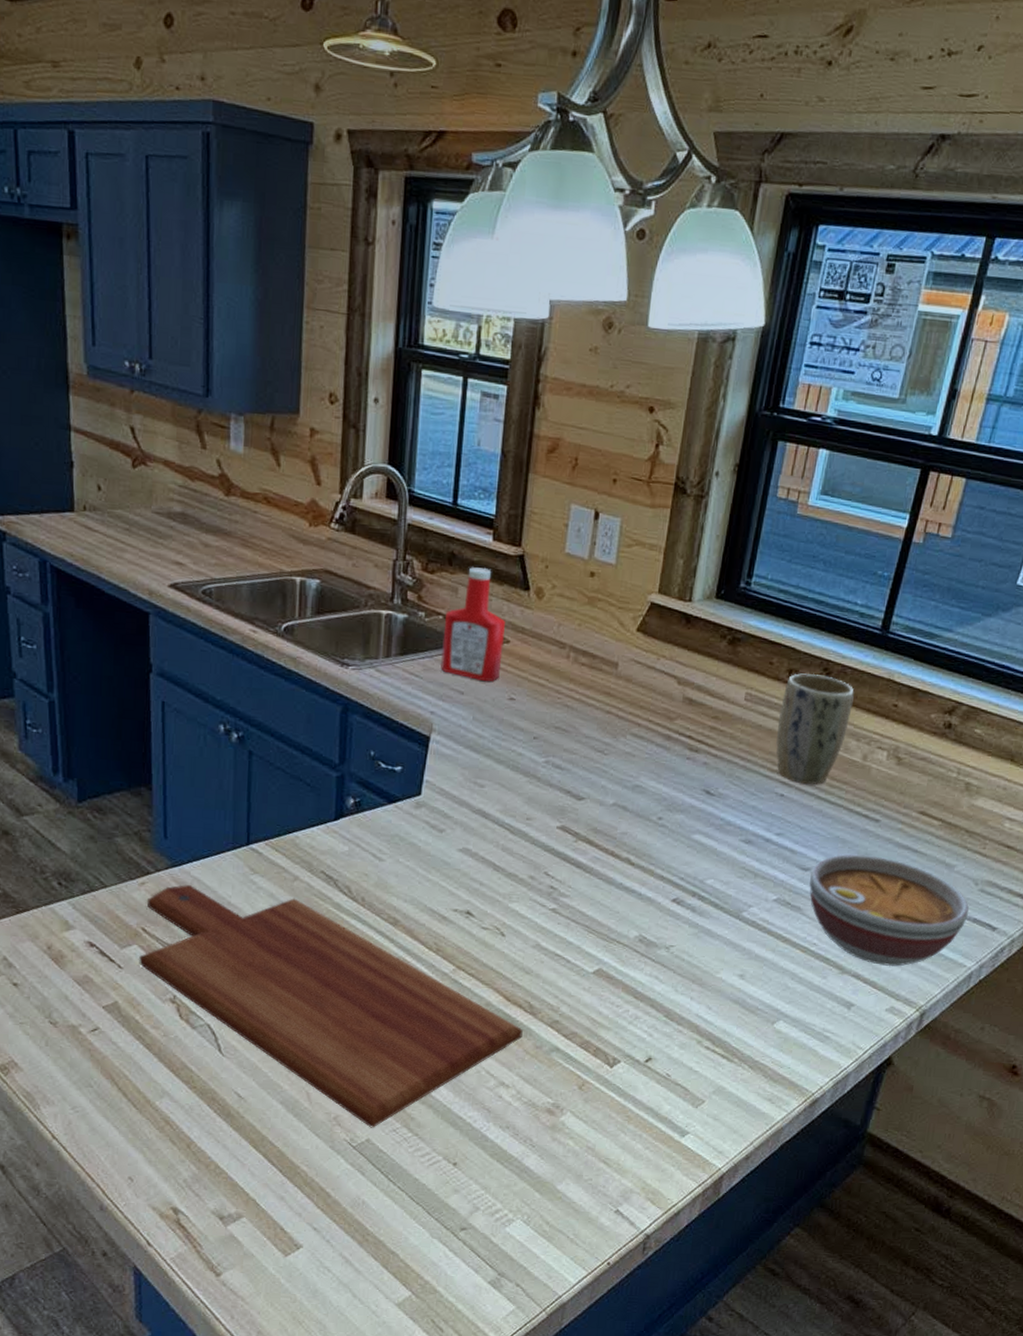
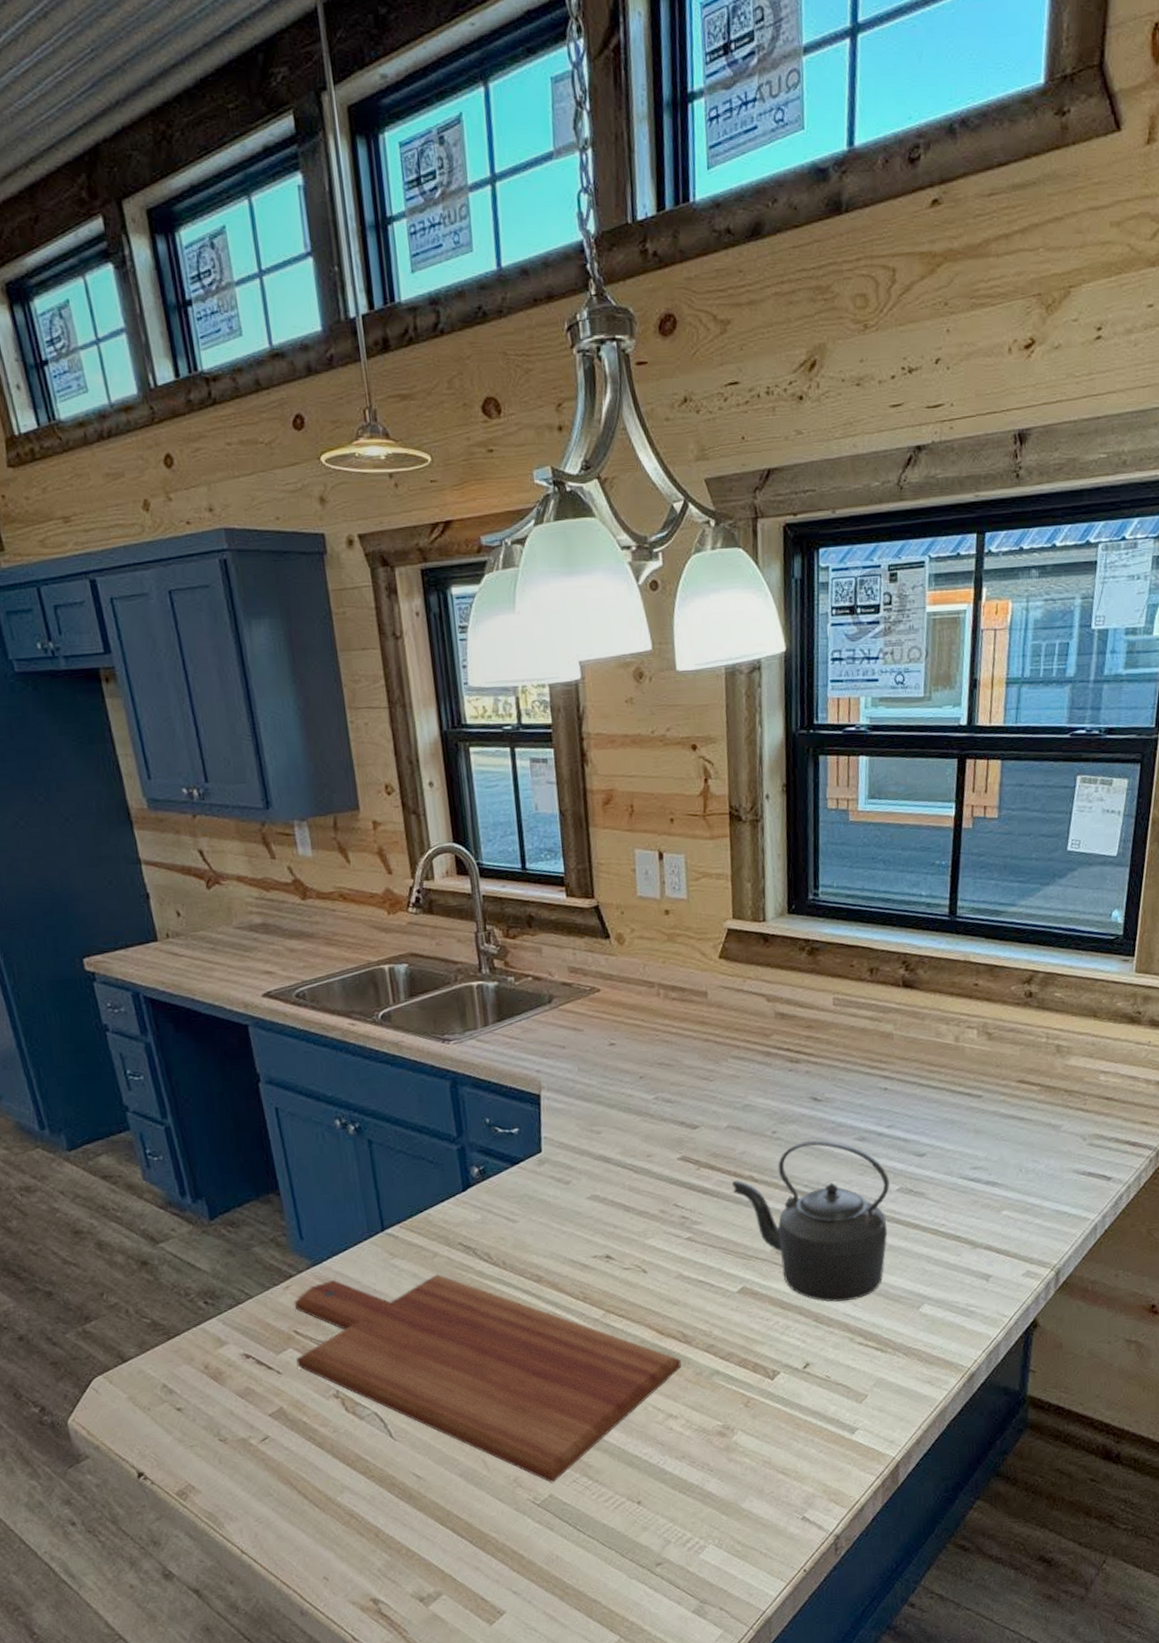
ketchup bottle: present [441,567,505,683] -> none [533,924,597,1033]
kettle: none [607,833,768,1003] -> present [731,1139,890,1302]
plant pot: present [776,673,854,785] -> none [868,968,937,1075]
bowl: present [809,854,969,967] -> none [926,1130,1082,1234]

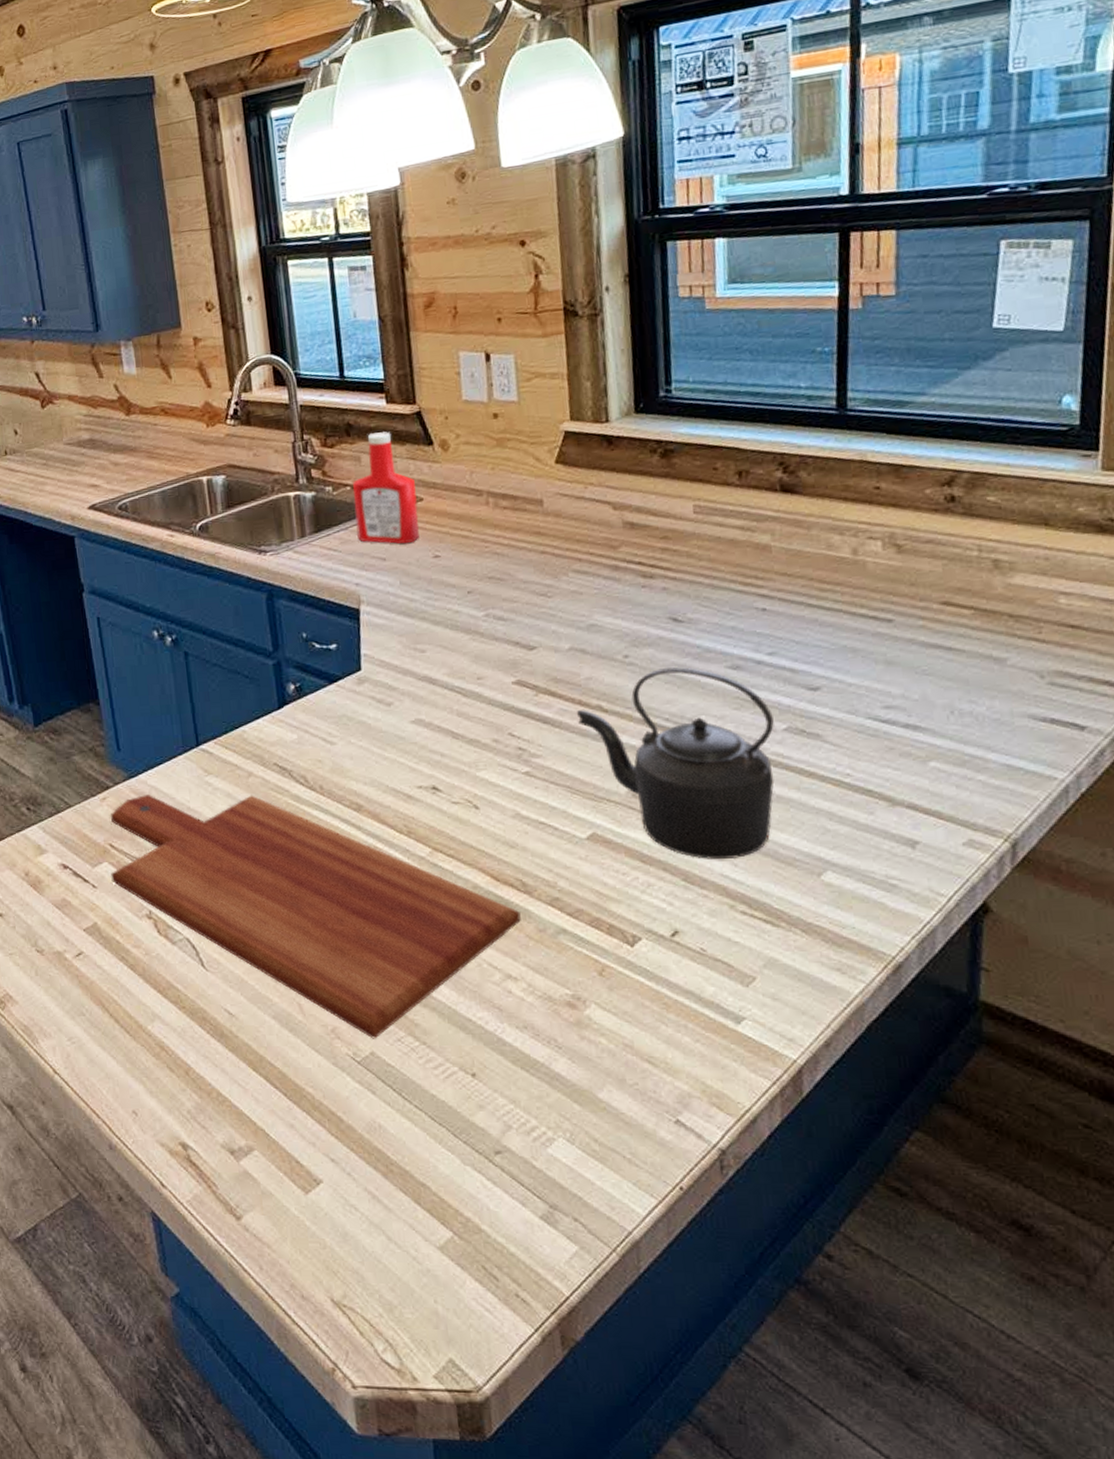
ketchup bottle: none [533,924,597,1033] -> present [352,432,420,544]

